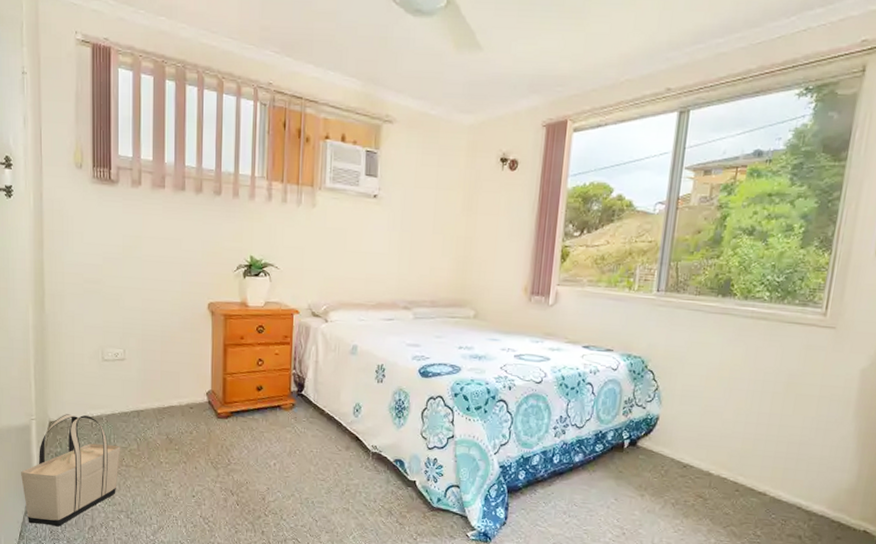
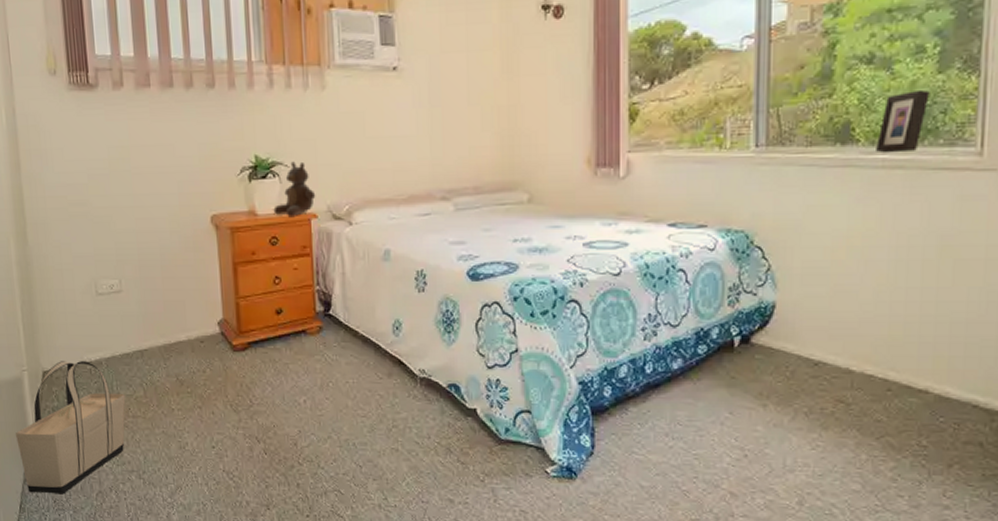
teddy bear: none [262,264,300,311] -> present [273,161,316,218]
picture frame: none [748,260,793,308] -> present [876,90,930,154]

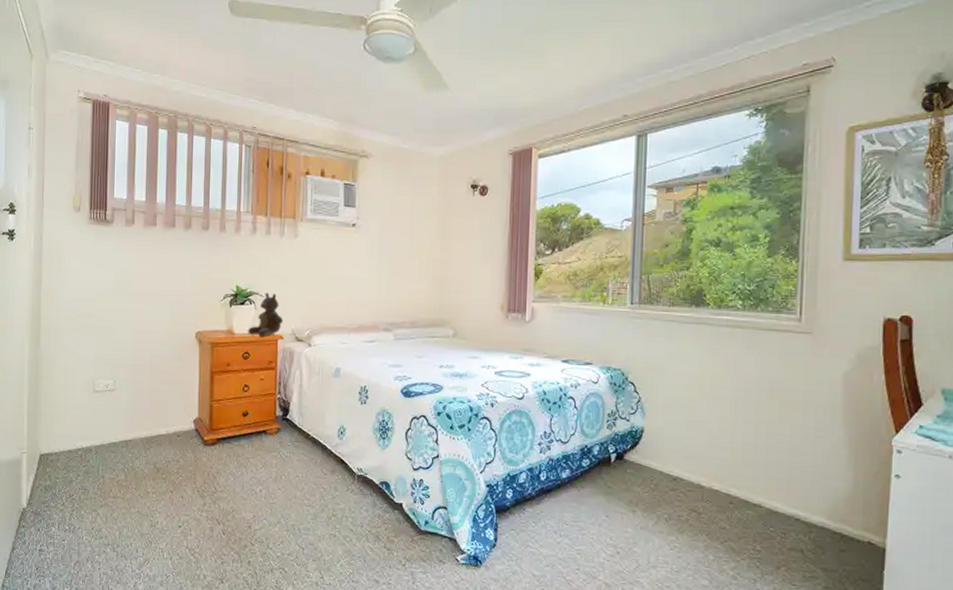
shopping bag: present [16,361,126,495] -> none [10,446,109,563]
picture frame: present [876,90,930,154] -> none [722,269,762,316]

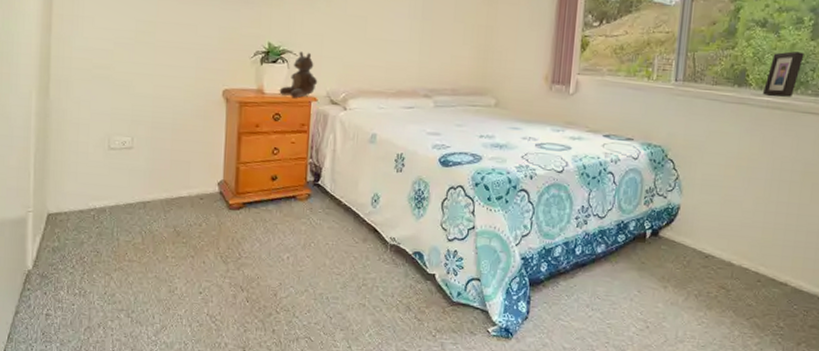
picture frame: none [722,269,762,316] -> present [763,51,804,98]

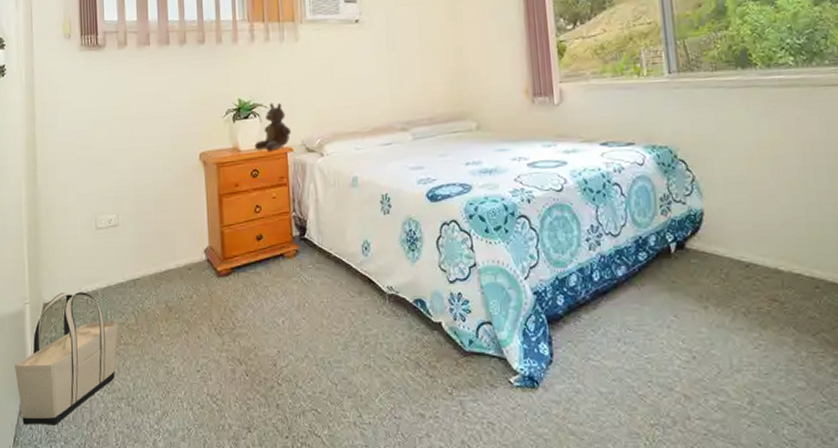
shopping bag: none [13,205,124,328] -> present [15,292,118,425]
picture frame: present [763,51,804,98] -> none [771,20,811,75]

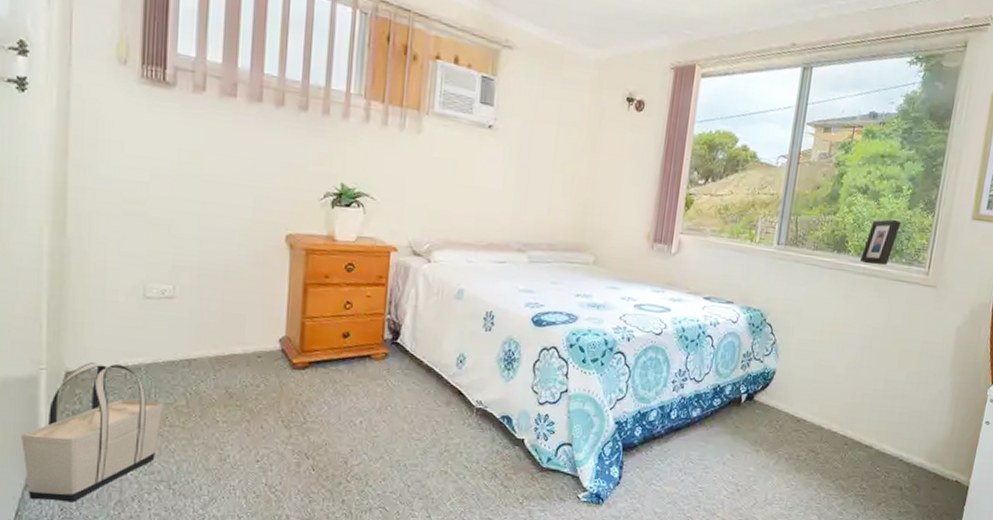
teddy bear: present [254,102,292,152] -> none [353,195,399,248]
picture frame: none [771,20,811,75] -> present [860,219,901,265]

